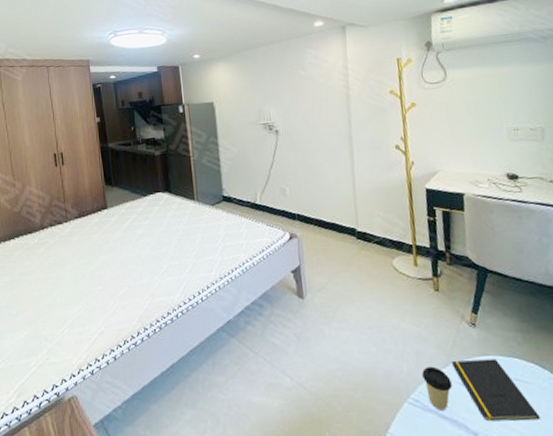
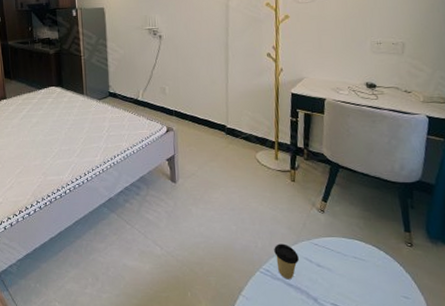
notepad: present [452,358,541,422] -> none [301,239,372,291]

